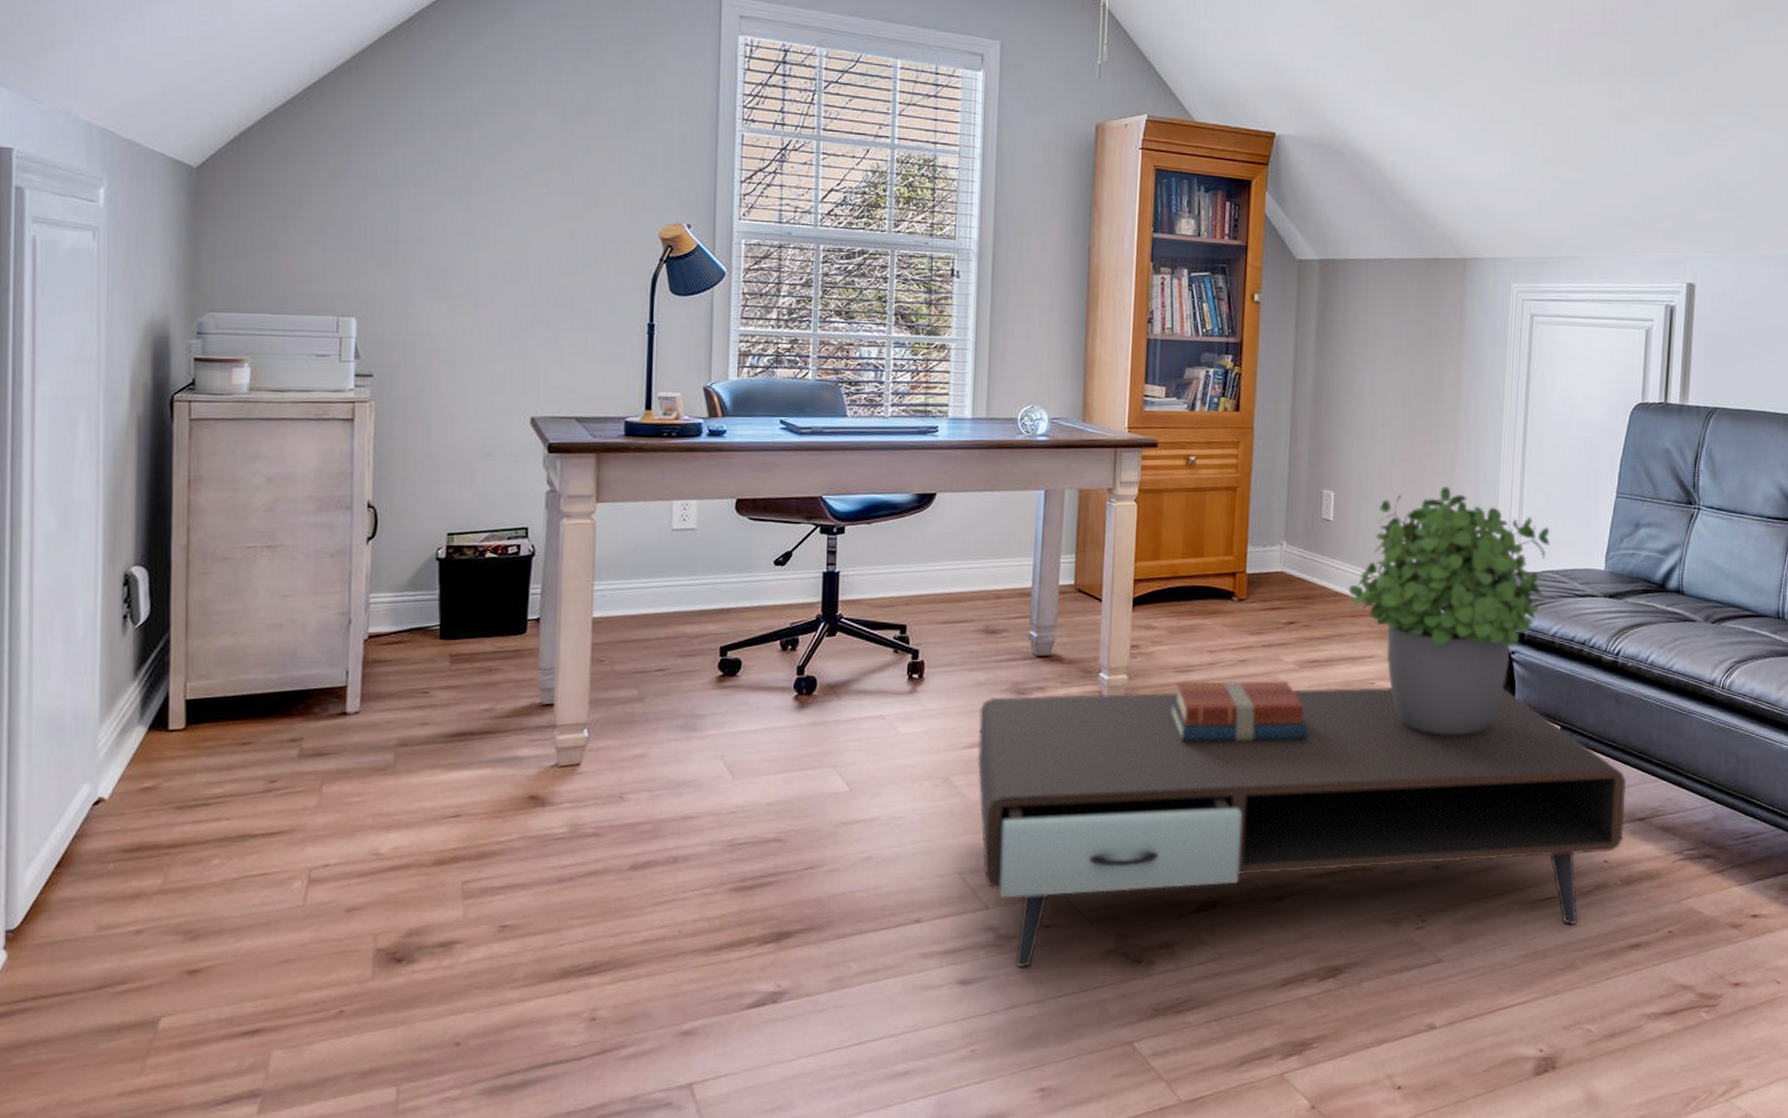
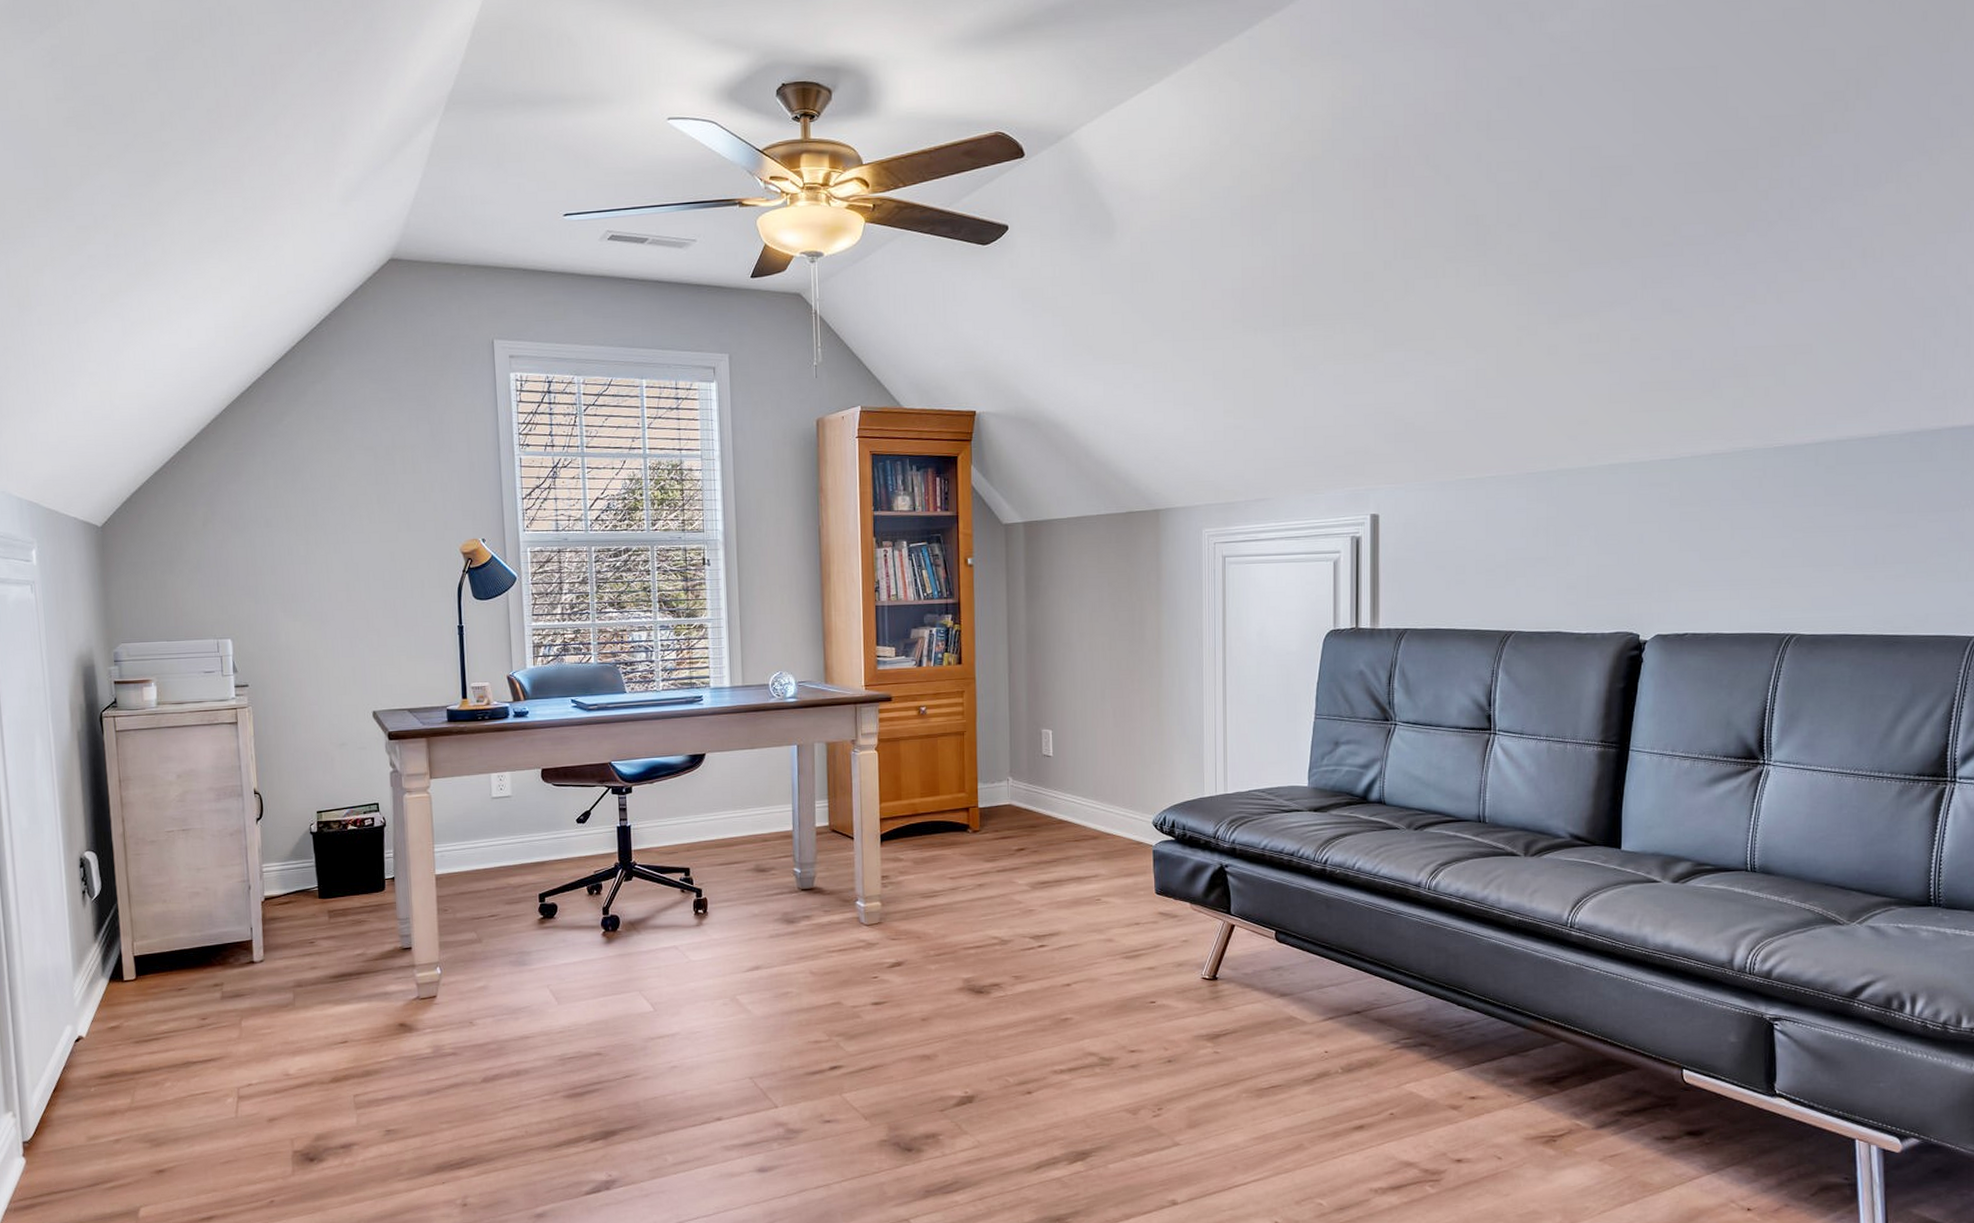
coffee table: present [977,686,1626,967] -> none [757,899,1342,1156]
books: present [1171,680,1308,743] -> none [920,901,1043,959]
potted plant: present [1348,485,1550,736] -> none [1071,718,1254,944]

